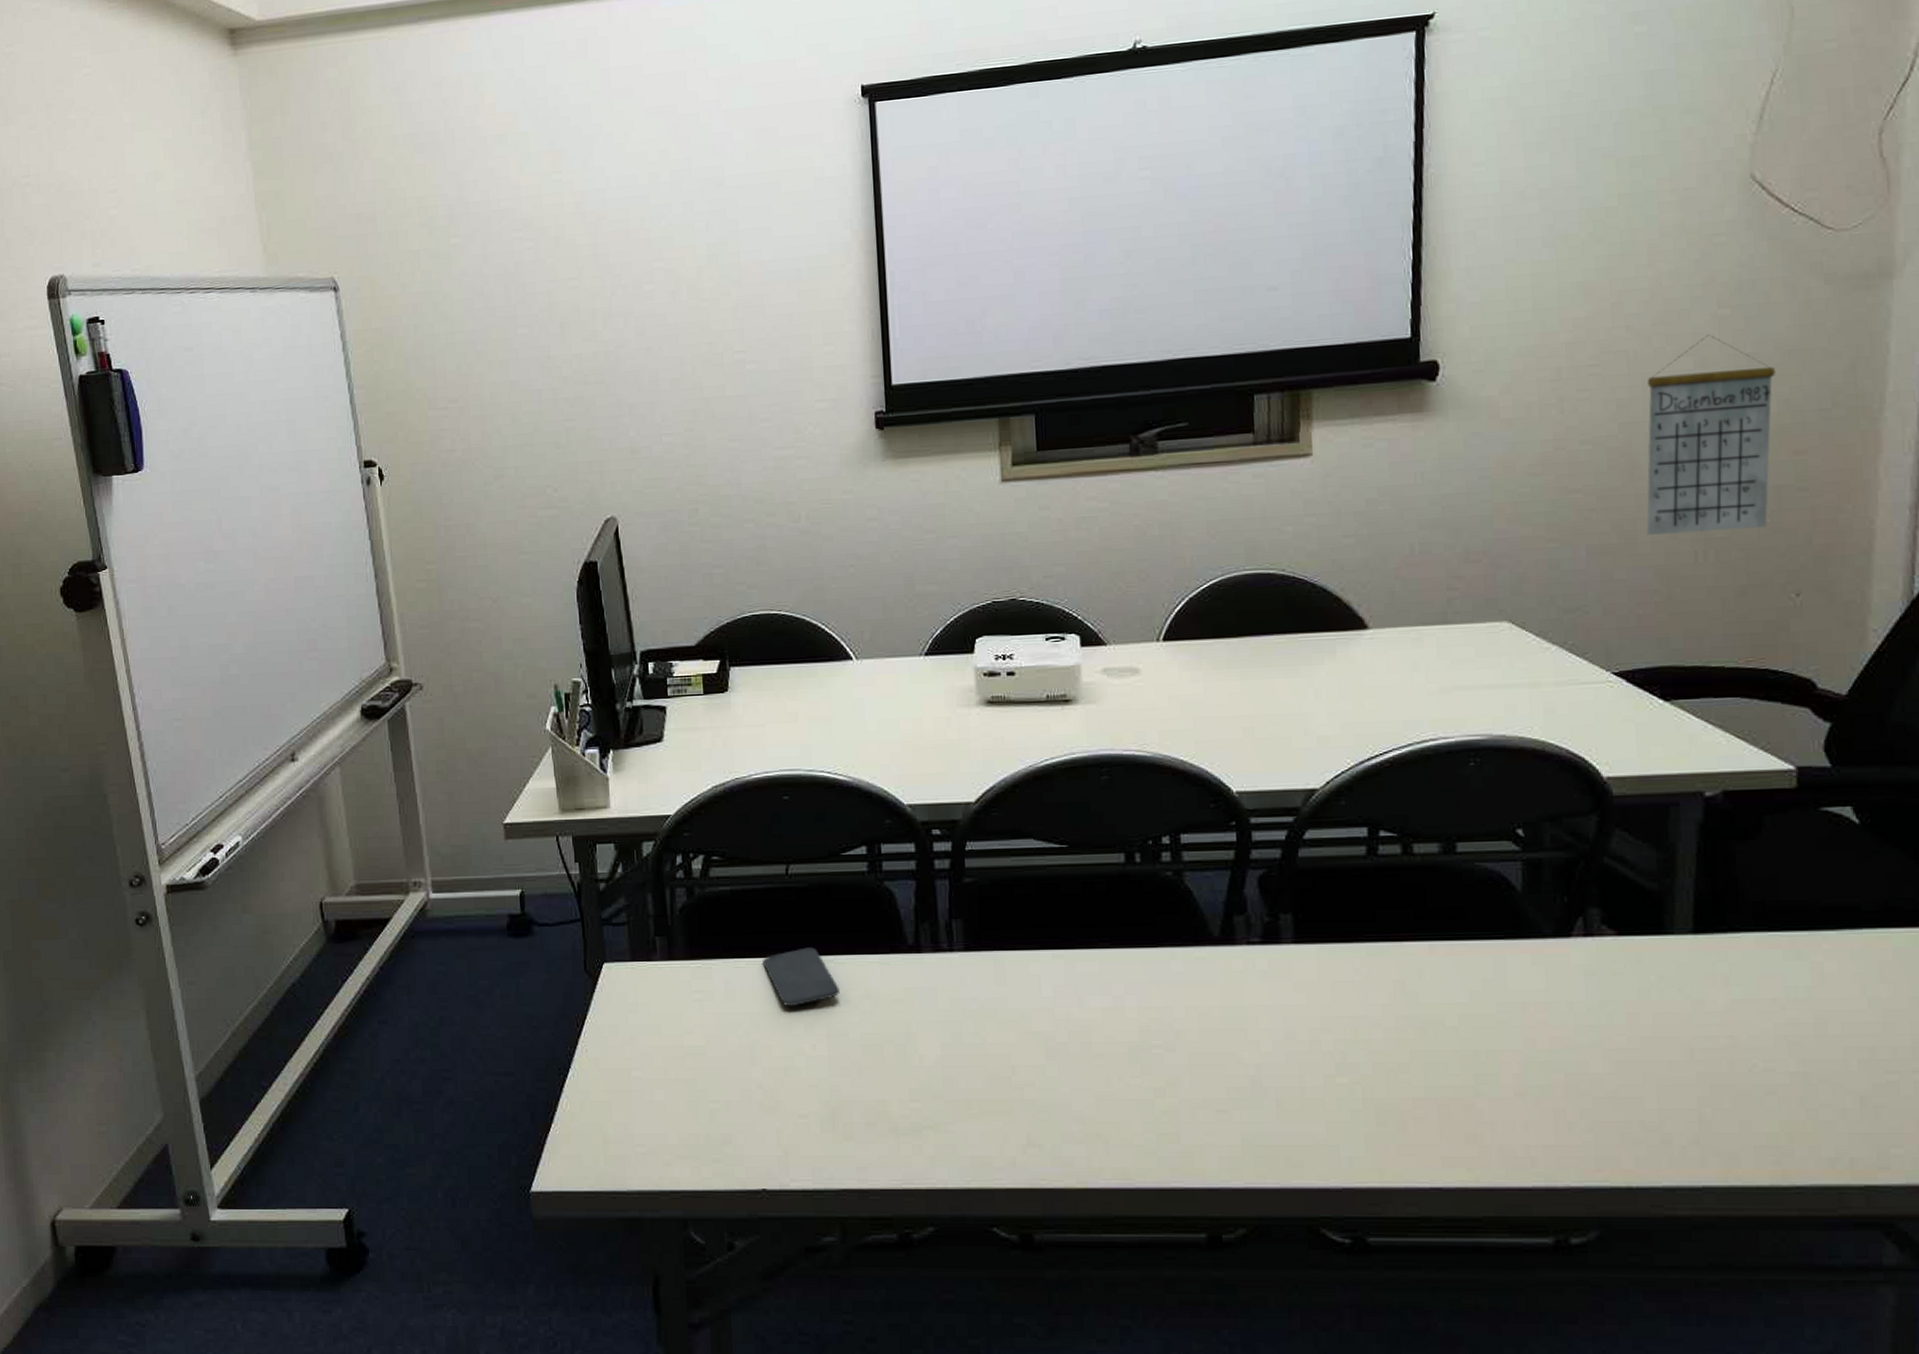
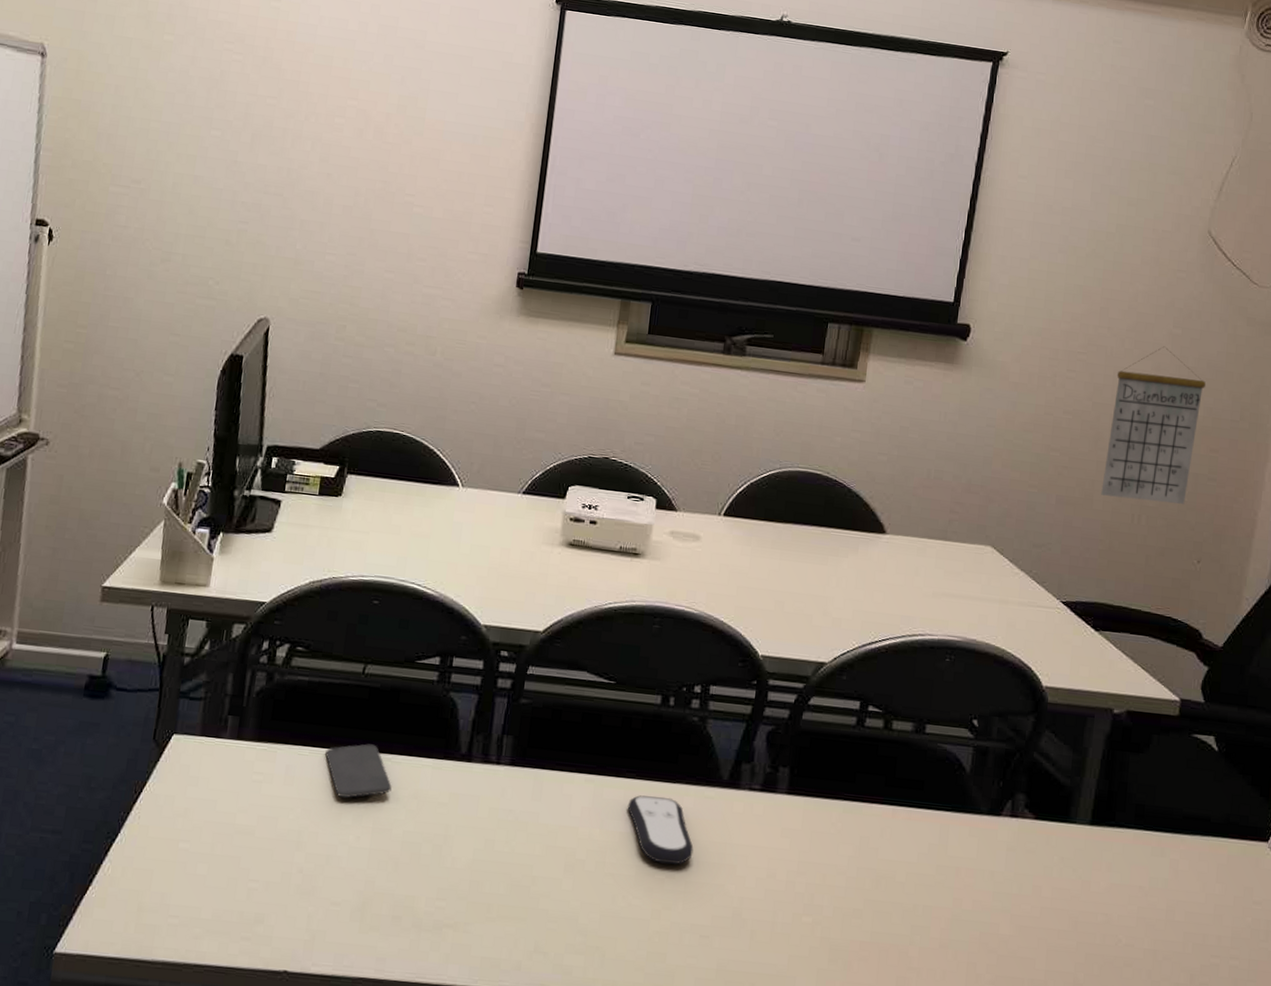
remote control: none [1106,963,1192,1037] -> present [627,795,694,865]

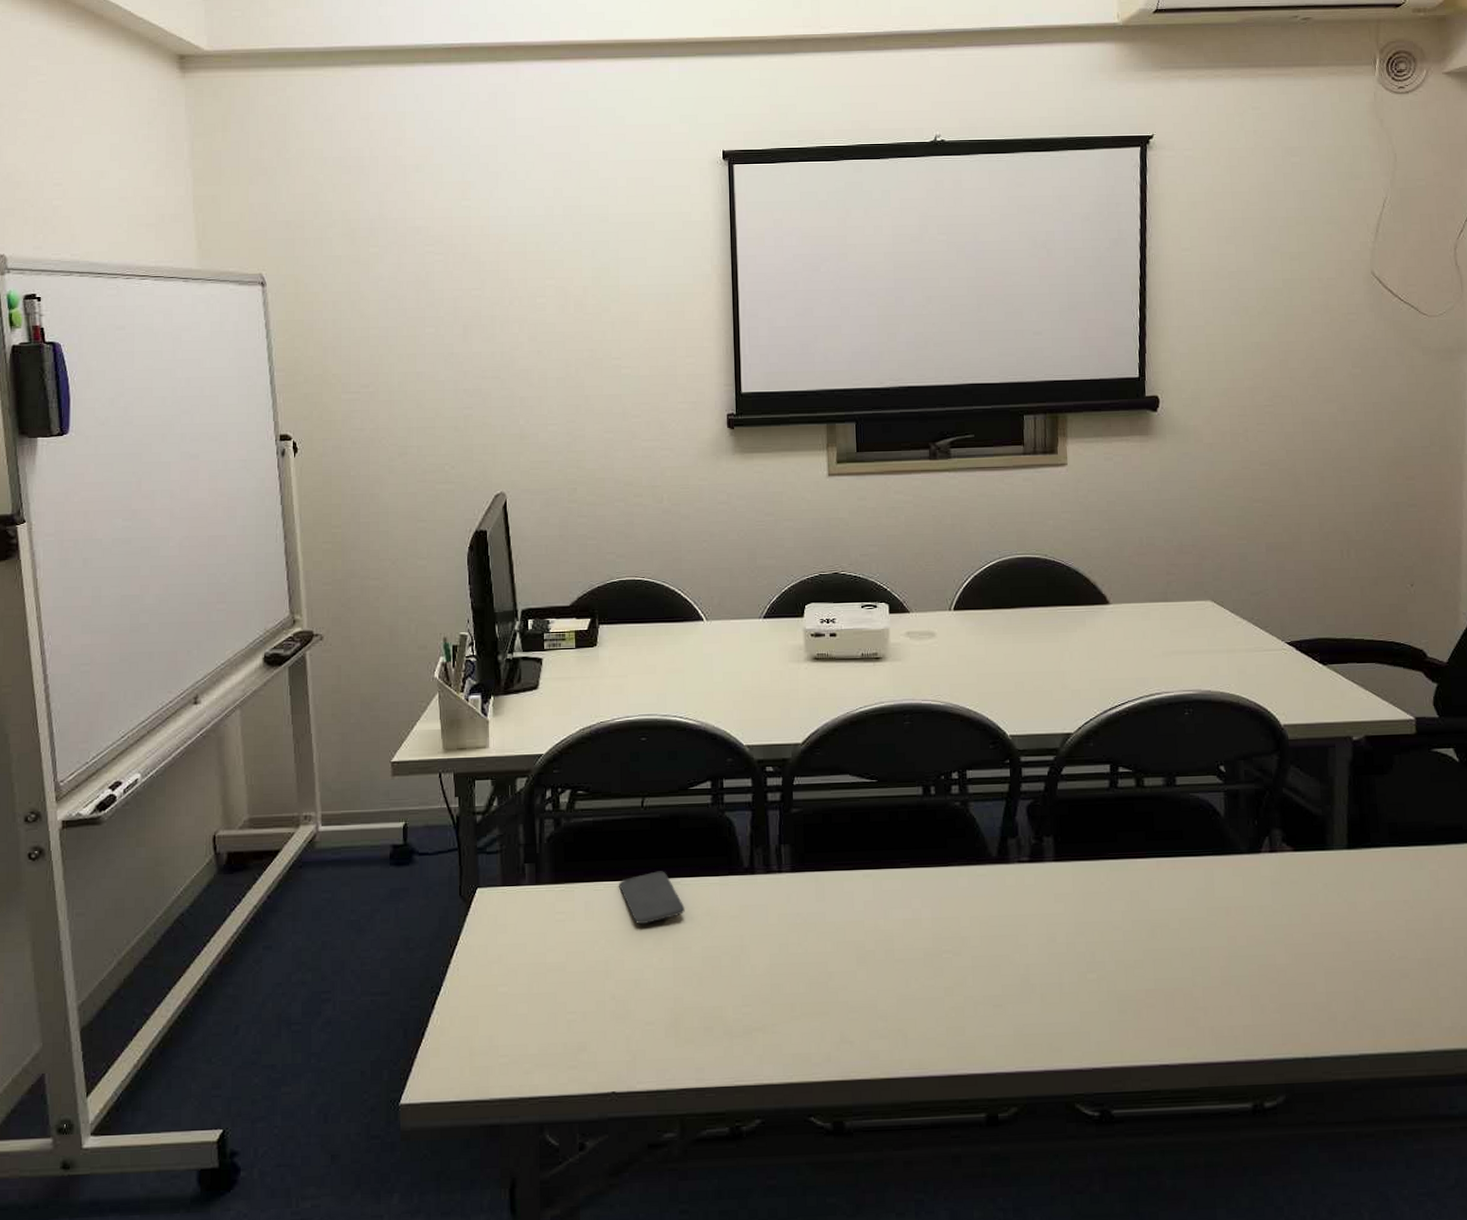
remote control: present [627,795,694,865] -> none [906,880,975,943]
calendar: present [1101,346,1206,504] -> none [1305,387,1392,536]

